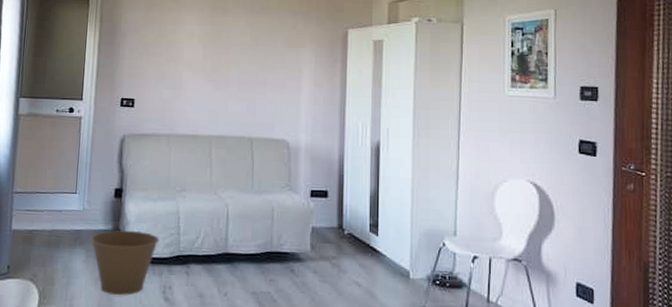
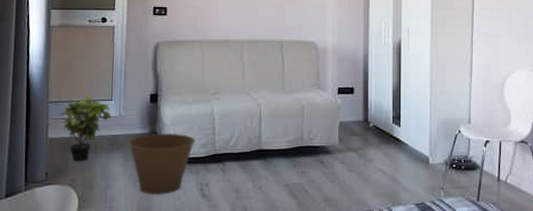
potted plant: none [24,185,75,255] -> present [60,94,112,161]

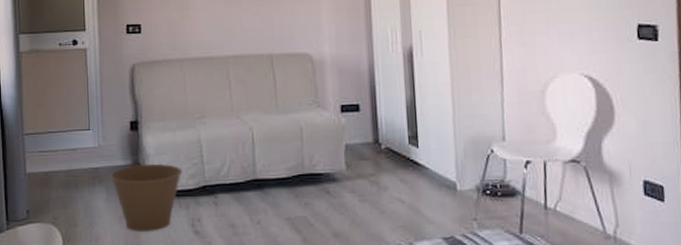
potted plant: present [60,94,112,161] -> none [37,124,91,197]

